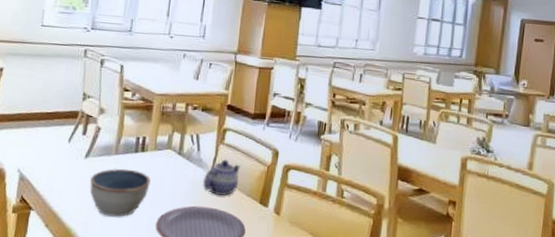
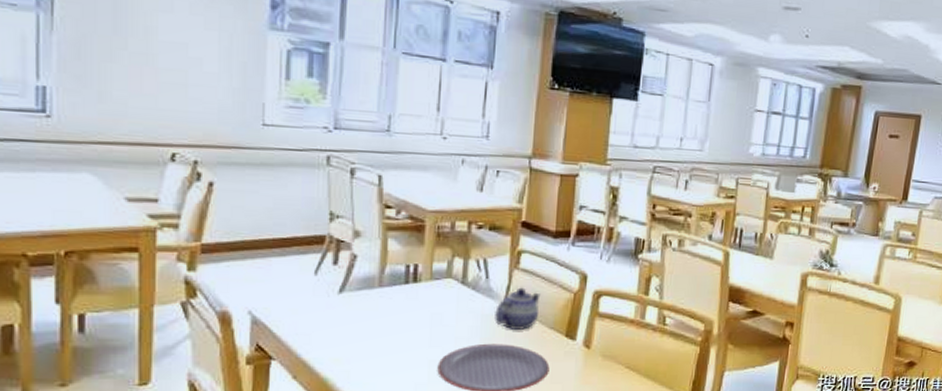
bowl: present [90,168,151,217] -> none [348,304,427,362]

